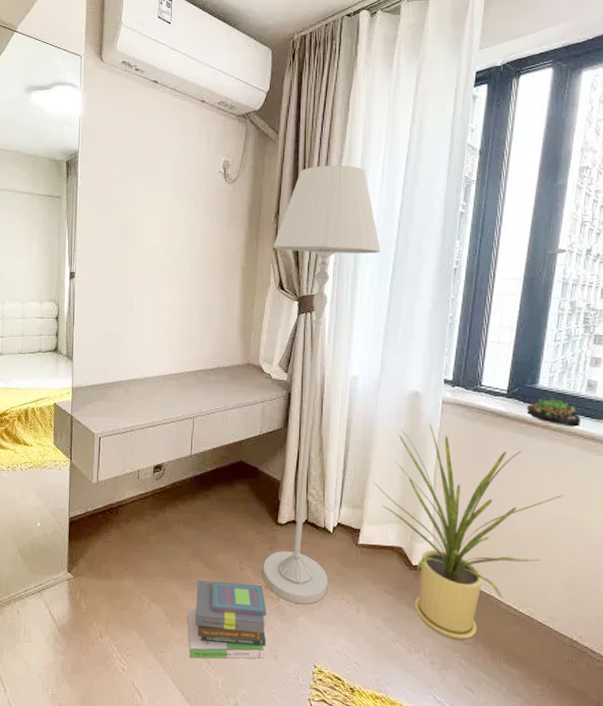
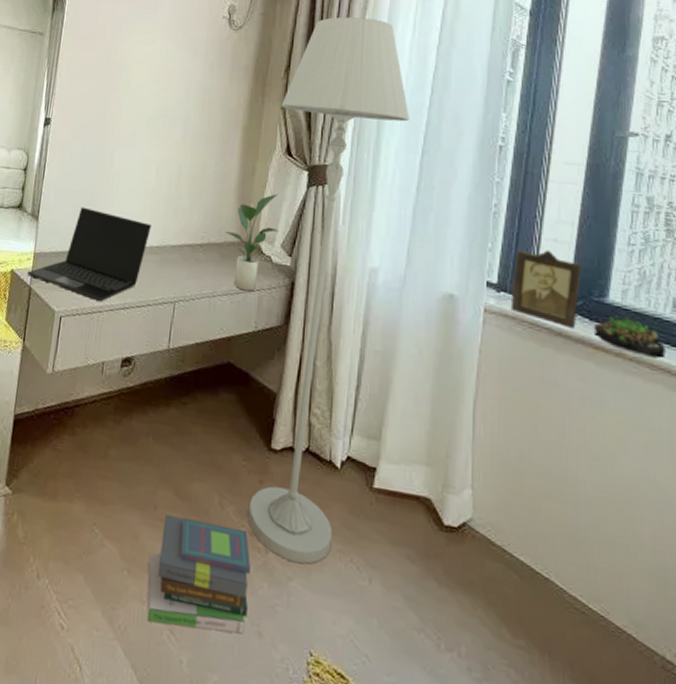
laptop: none [68,346,169,423] -> present [27,206,151,302]
potted plant: none [232,322,276,404] -> present [226,193,279,292]
house plant: present [374,423,563,640] -> none [395,336,645,641]
photo frame: none [463,350,519,411] -> present [510,249,582,329]

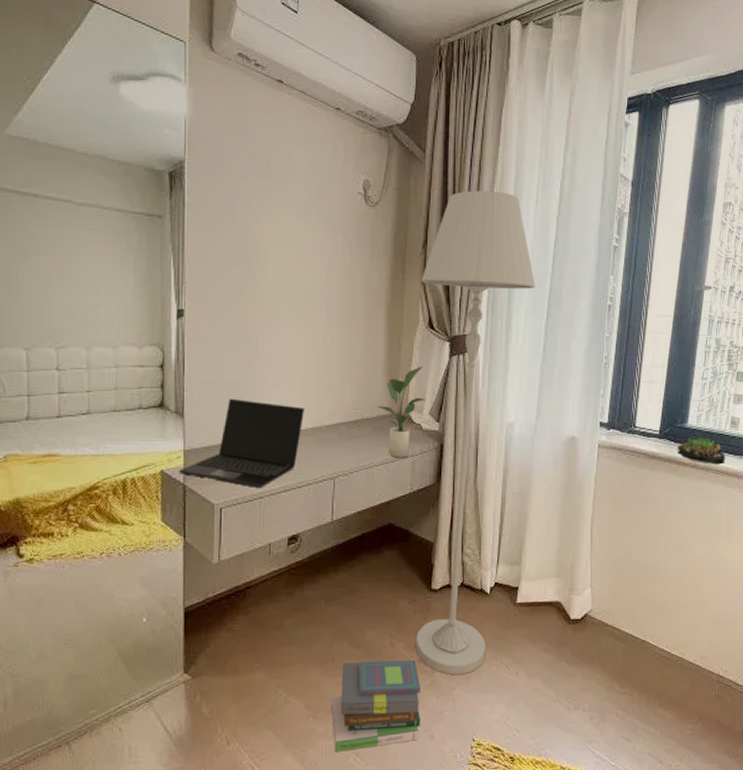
photo frame: present [510,249,582,329] -> none [618,390,670,451]

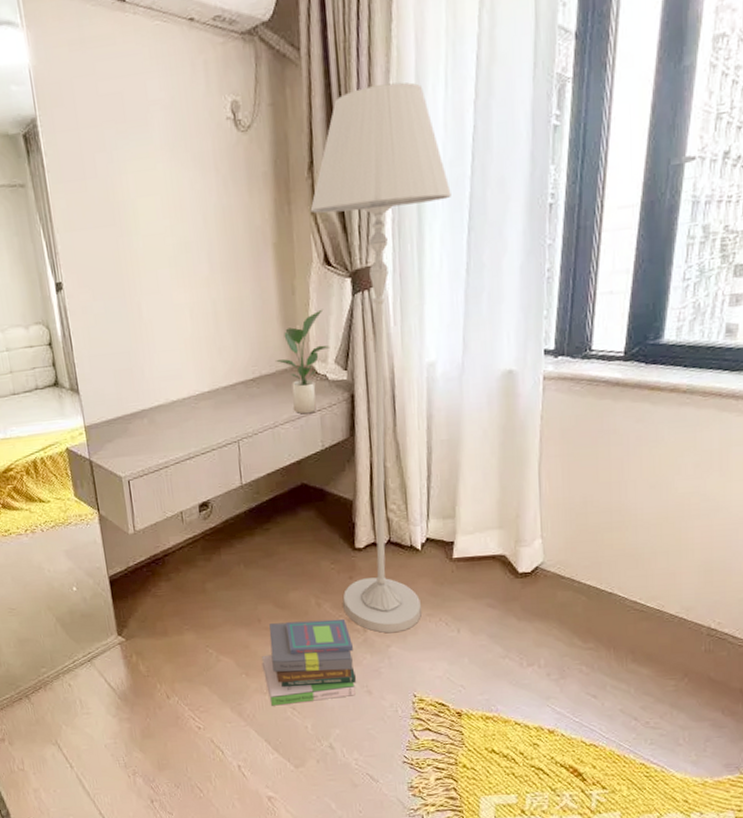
laptop: present [179,398,304,489] -> none [83,369,199,458]
succulent plant: present [677,436,725,466] -> none [649,352,717,387]

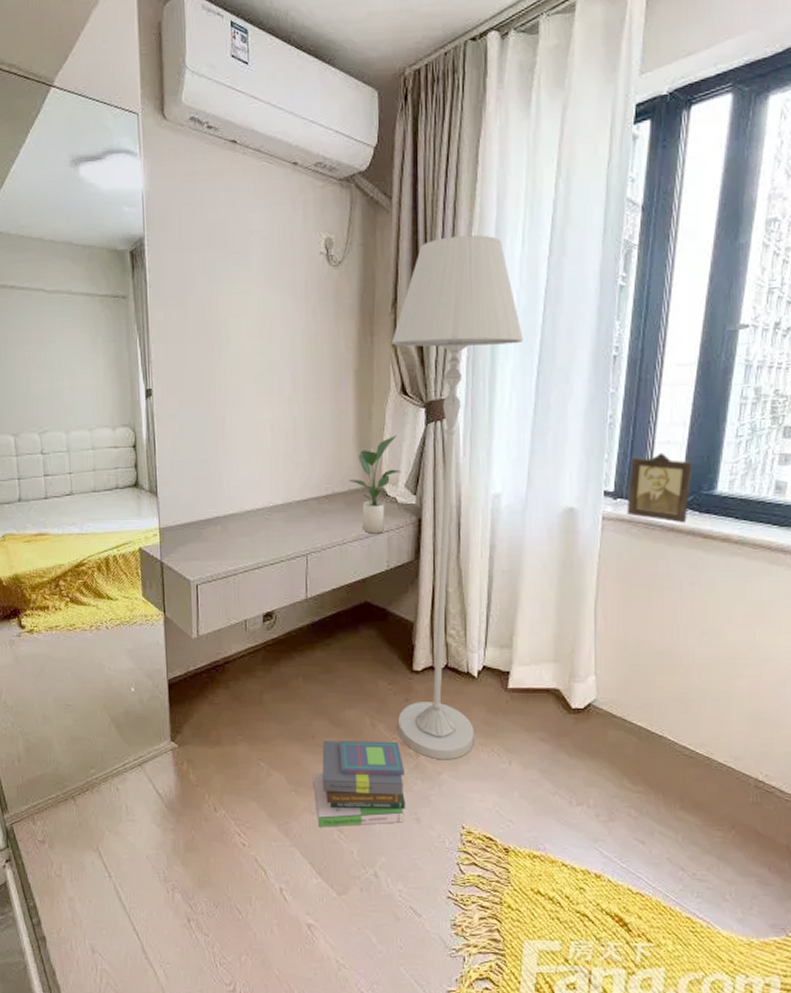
photo frame: none [568,304,638,377] -> present [626,452,693,523]

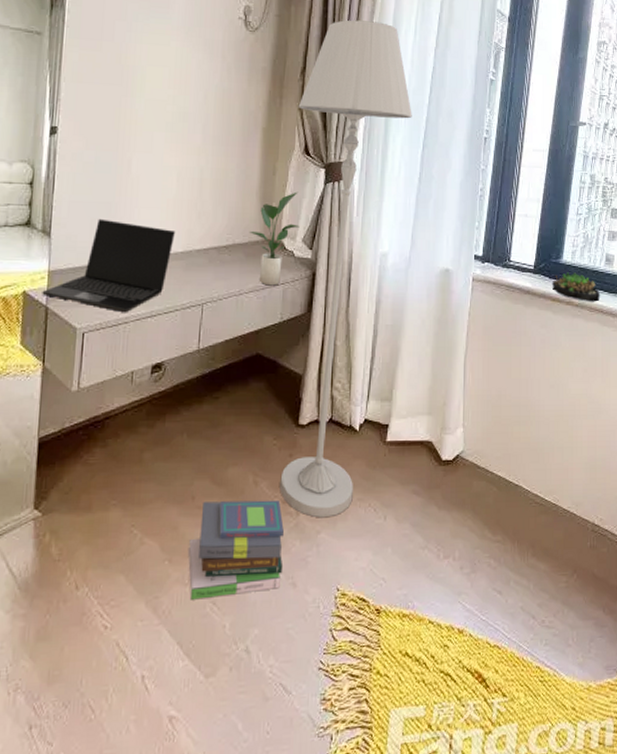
laptop: none [156,476,274,566] -> present [42,218,175,313]
photo frame: present [626,452,693,523] -> none [492,224,545,287]
succulent plant: none [702,505,767,539] -> present [551,272,600,303]

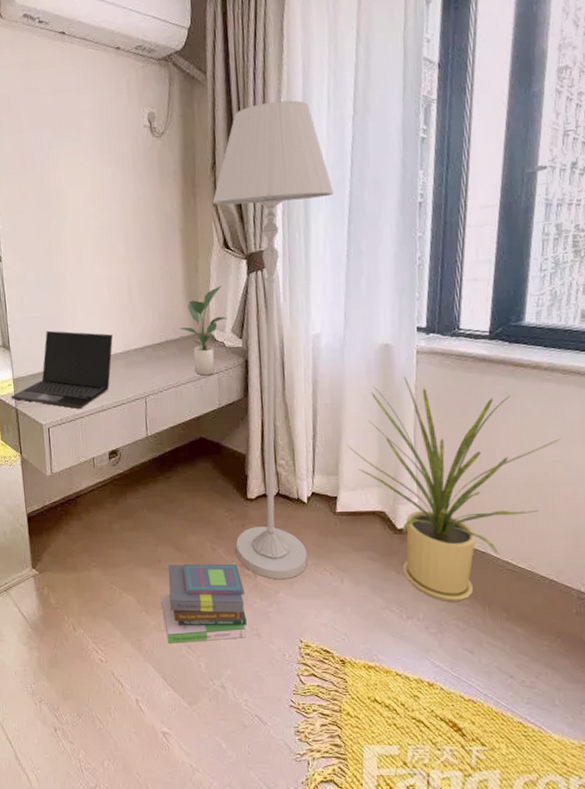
house plant: none [403,303,585,538] -> present [348,376,560,602]
succulent plant: present [551,272,600,303] -> none [512,334,576,365]

